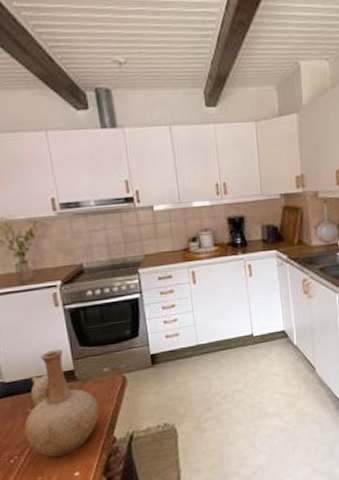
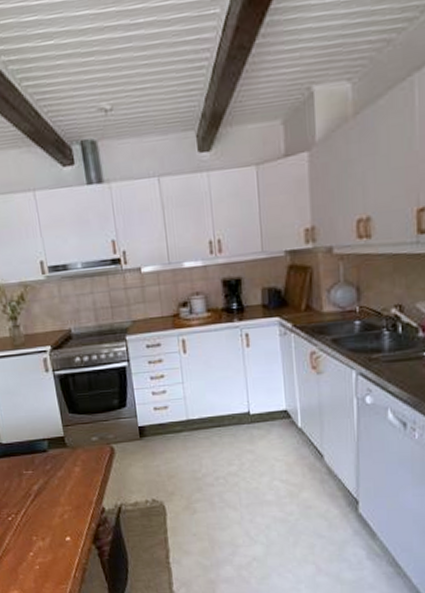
vase: present [24,349,100,458] -> none [20,415,89,520]

